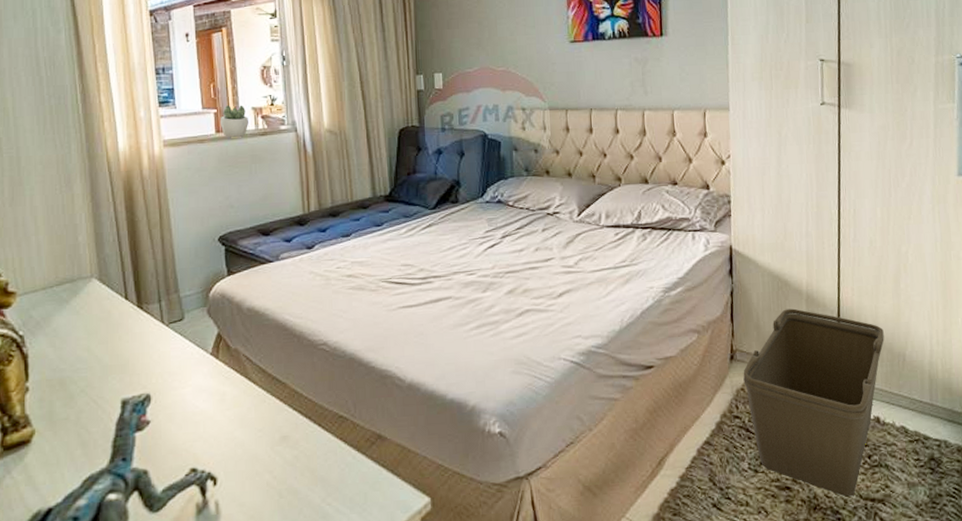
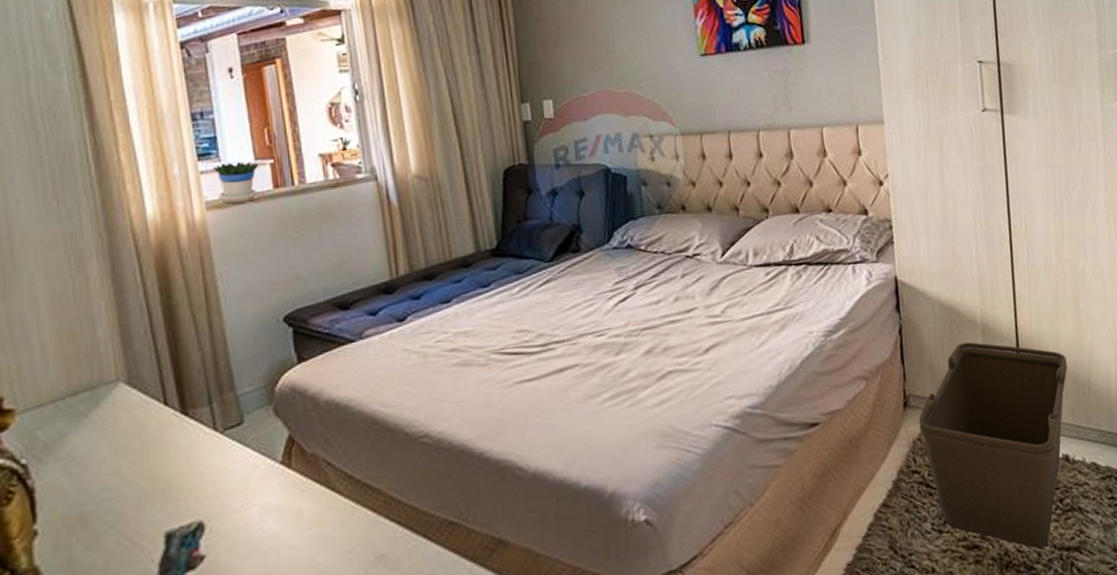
flowerpot: none [170,110,204,143] -> present [213,162,258,204]
succulent plant: present [220,105,248,137] -> none [278,152,316,193]

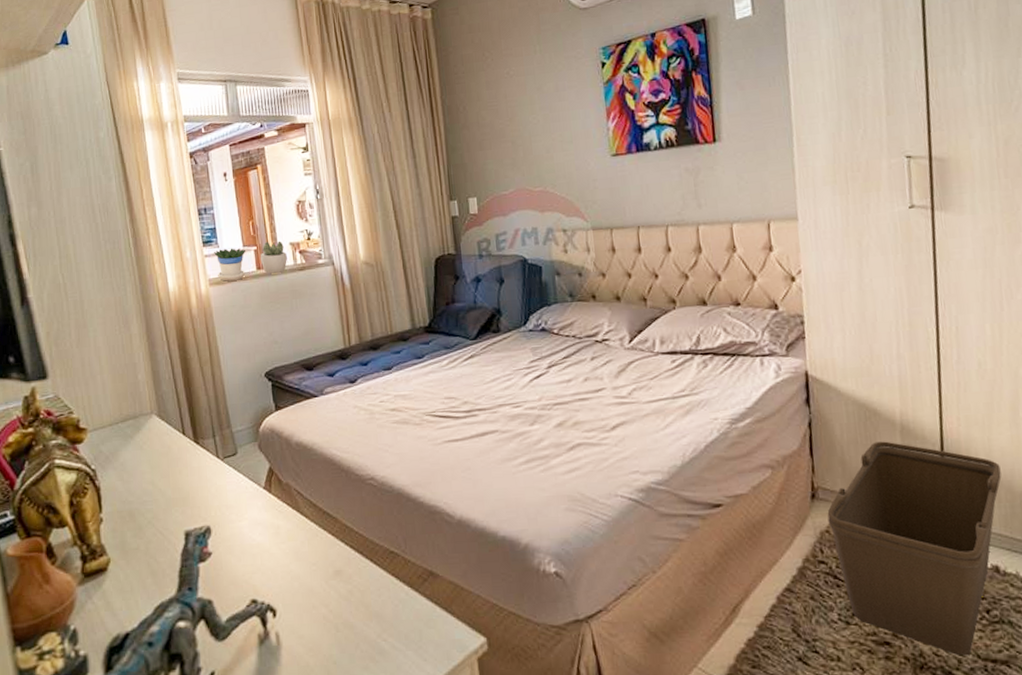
succulent plant: none [278,152,316,193] -> present [260,241,287,274]

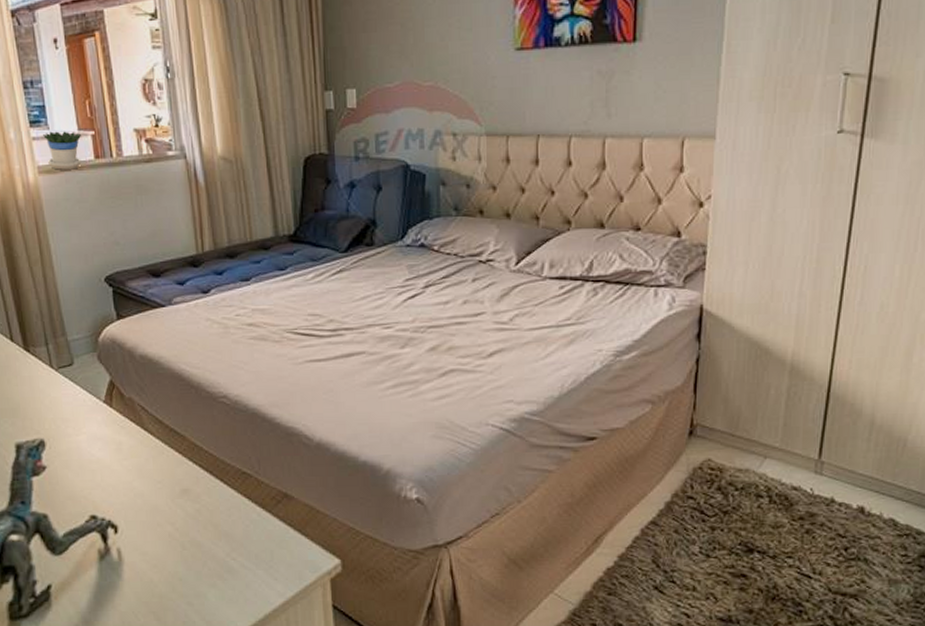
succulent plant: present [260,241,287,274] -> none [98,126,131,164]
bicycle basket: present [827,441,1002,656] -> none [703,381,883,589]

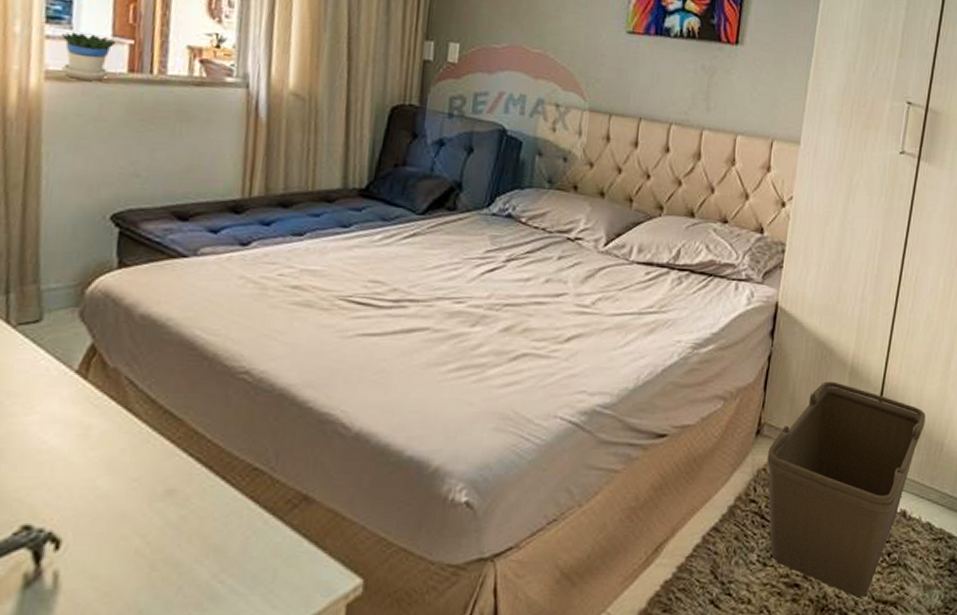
bicycle basket: none [703,381,883,589] -> present [767,381,926,598]

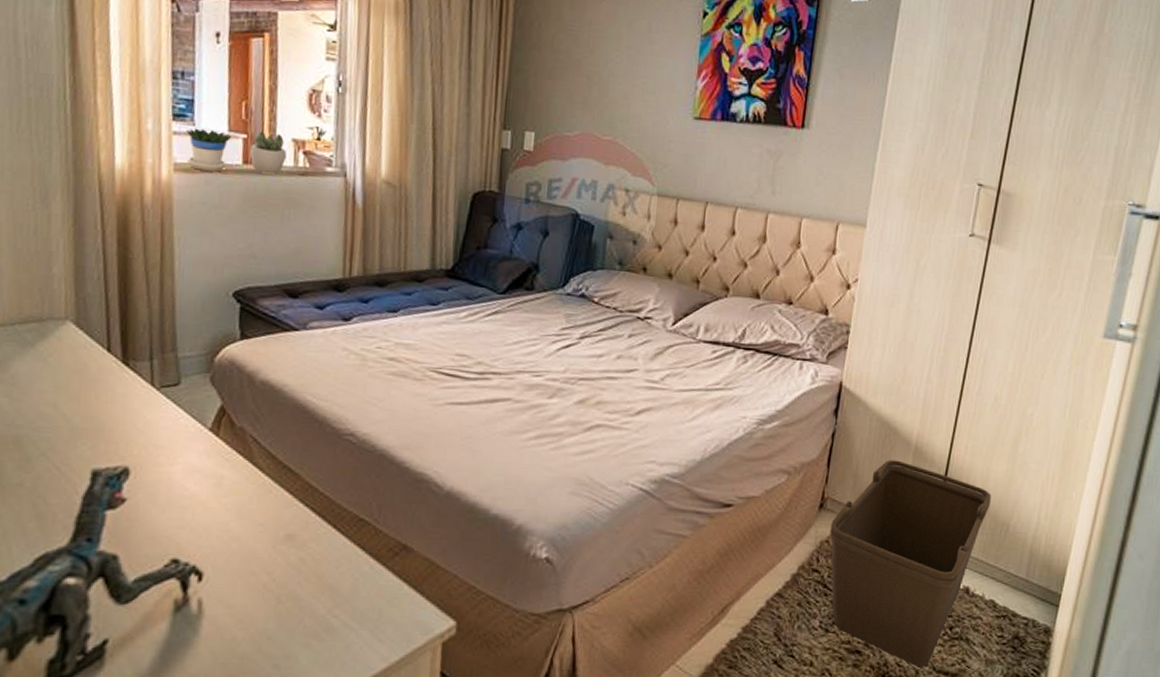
succulent plant: none [136,37,180,83] -> present [249,132,287,173]

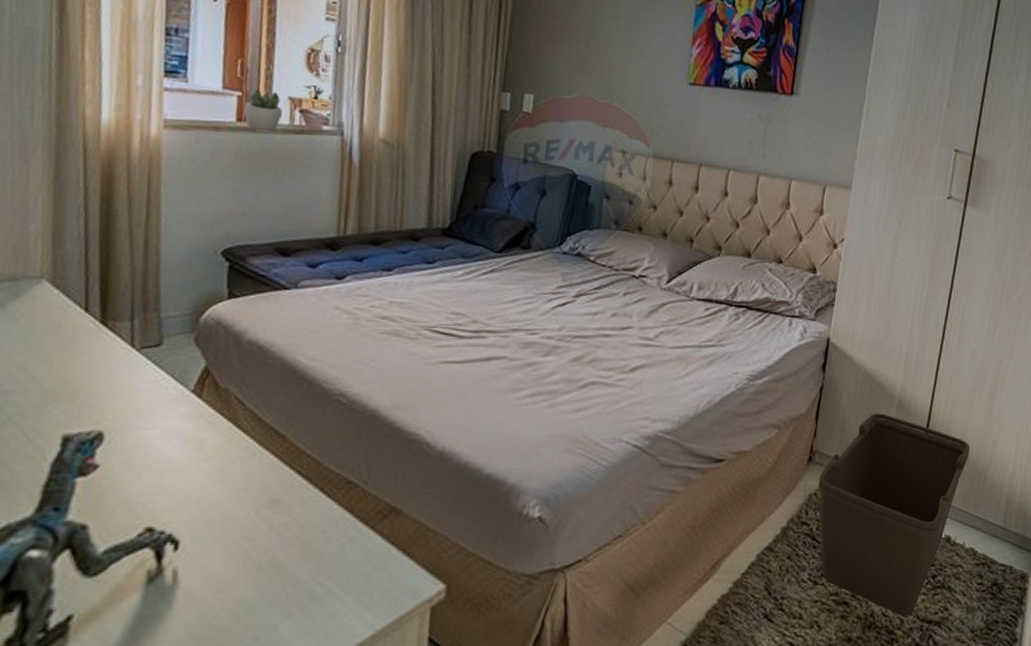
flowerpot: present [186,128,231,172] -> none [178,85,225,129]

